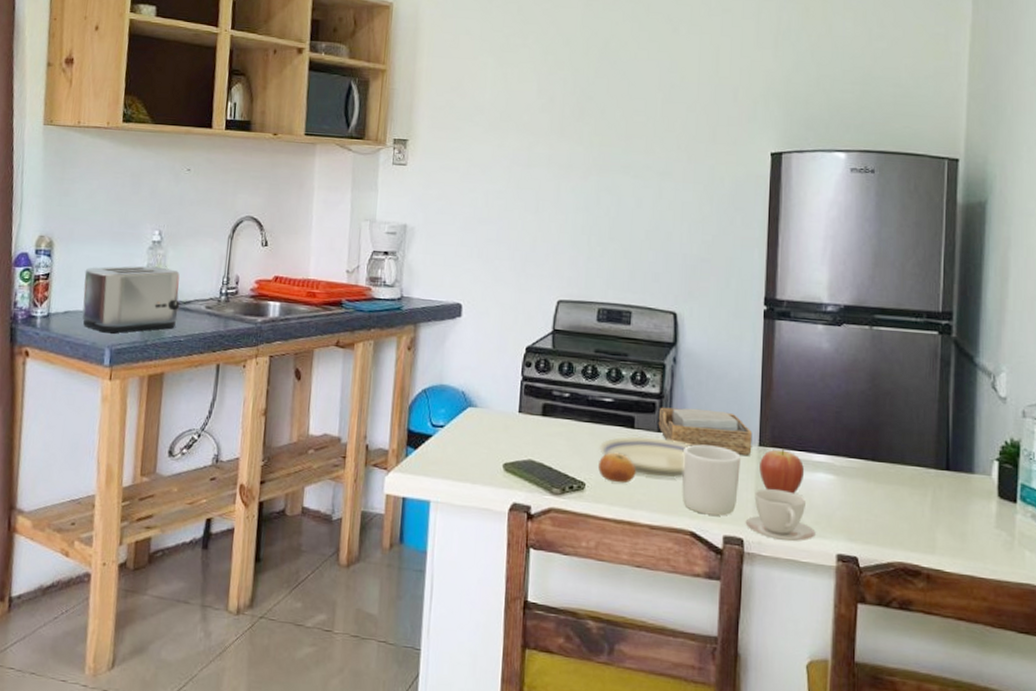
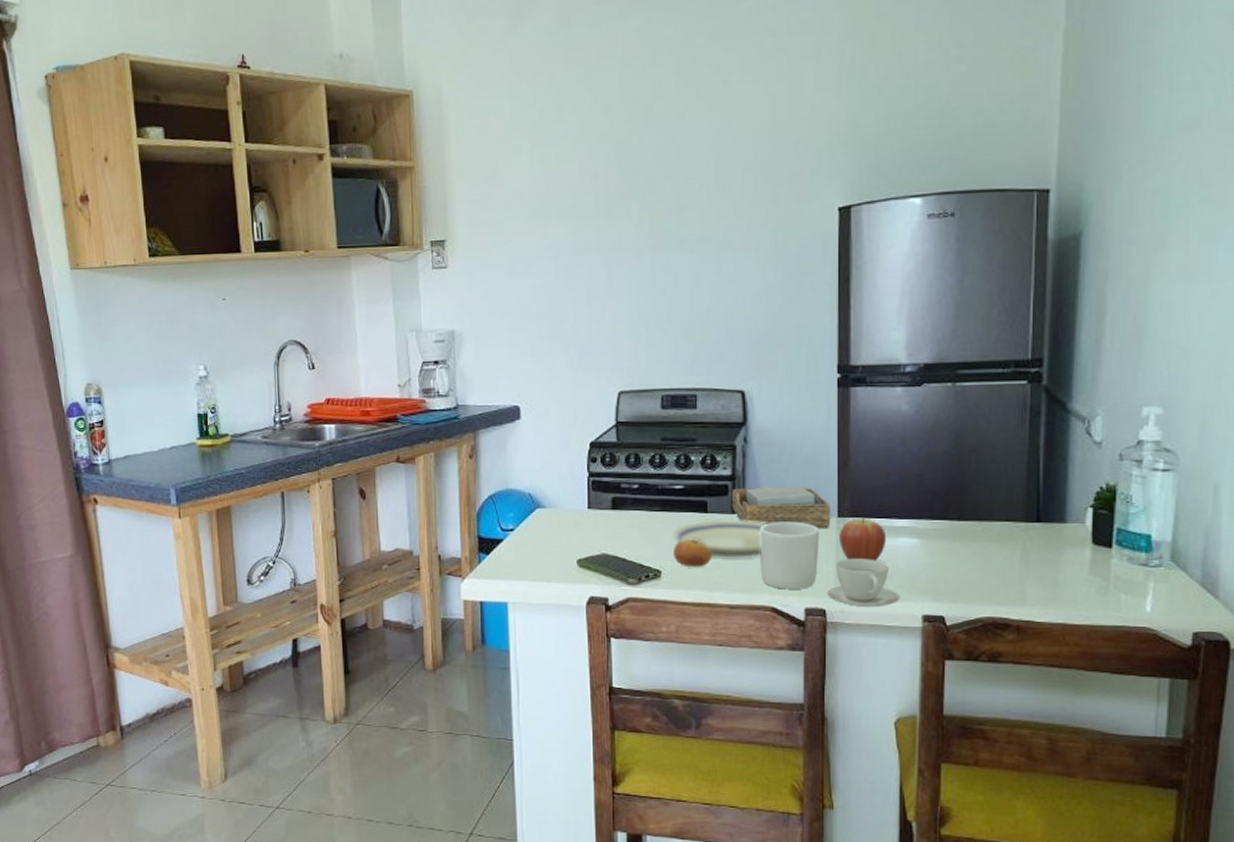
toaster: present [82,265,180,334] -> none [137,402,236,473]

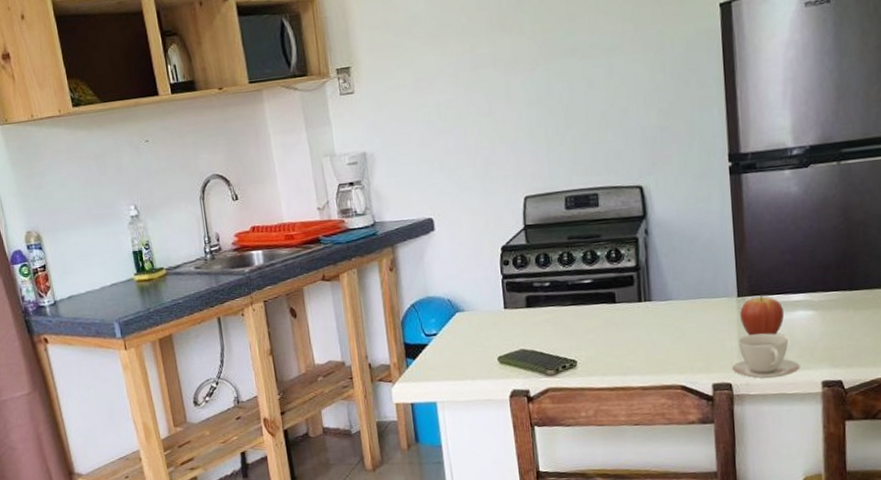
plate: present [672,520,768,558] -> none [584,307,673,343]
fruit: present [673,538,712,568] -> none [586,327,623,355]
napkin holder: present [731,486,831,528] -> none [637,271,731,309]
mug: present [760,521,819,589] -> none [665,304,722,369]

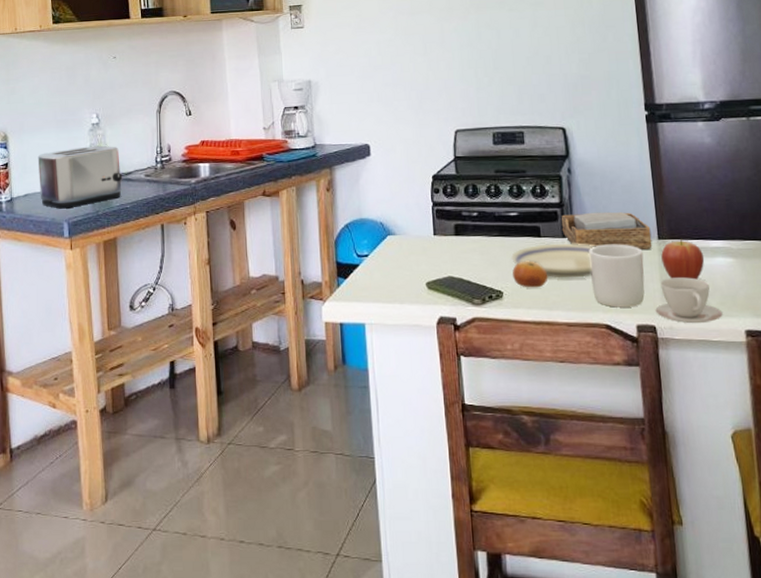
toaster: none [76,239,172,309] -> present [37,145,123,209]
plate: none [584,307,673,343] -> present [510,243,596,278]
fruit: none [586,327,623,355] -> present [512,260,548,288]
napkin holder: none [637,271,731,309] -> present [561,211,652,249]
mug: none [665,304,722,369] -> present [589,244,645,308]

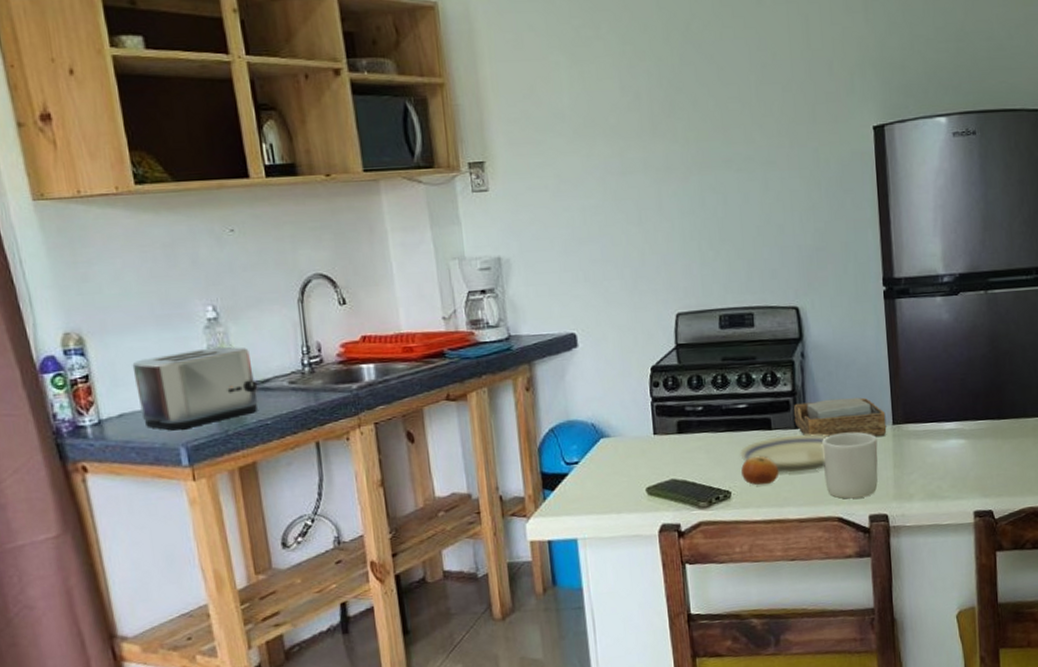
teacup: present [655,277,723,324] -> none [888,462,953,509]
fruit: present [661,239,705,280] -> none [895,423,938,465]

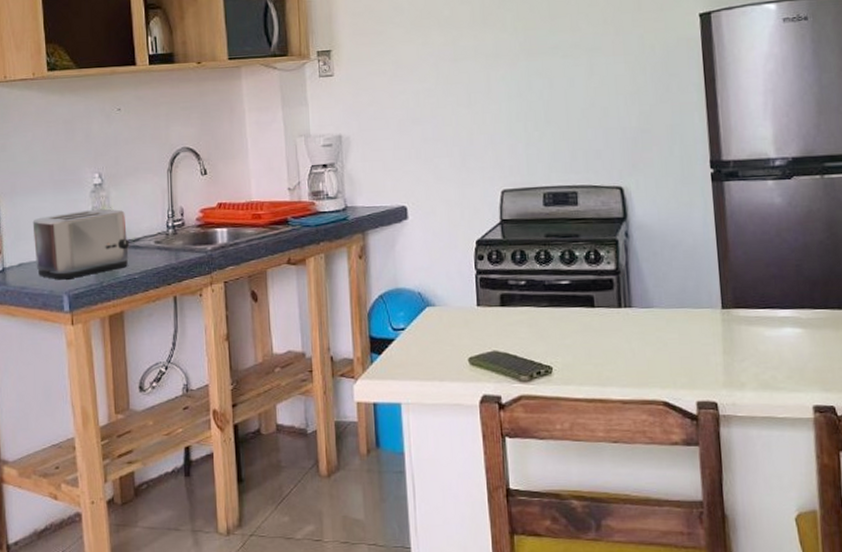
plate: present [739,434,830,472] -> none [561,313,655,352]
fruit: present [741,456,779,485] -> none [563,333,602,363]
napkin holder: present [793,397,887,437] -> none [617,279,716,320]
mug: present [822,432,878,499] -> none [646,314,707,383]

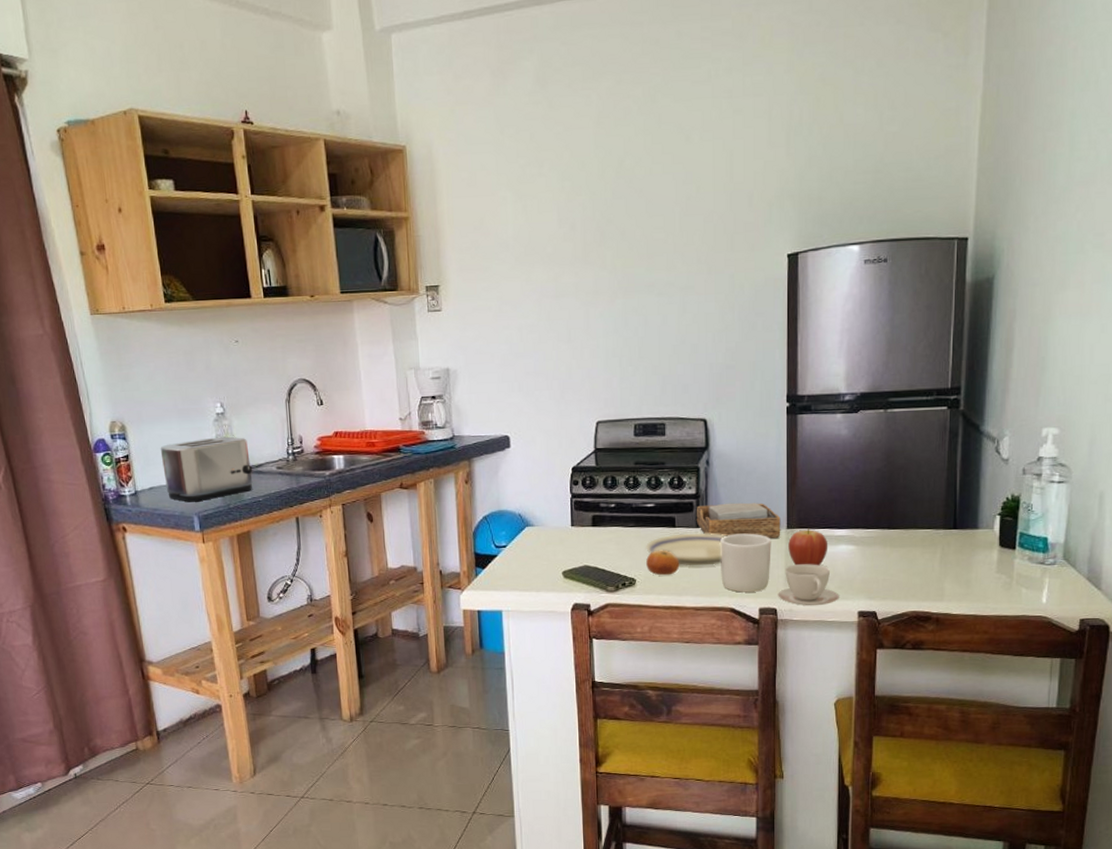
plate: none [561,313,655,352] -> present [645,533,728,566]
fruit: none [563,333,602,363] -> present [646,550,680,576]
napkin holder: none [617,279,716,320] -> present [696,502,781,538]
mug: none [646,314,707,383] -> present [720,533,771,593]
teacup: none [717,349,790,400] -> present [778,564,839,606]
fruit: none [725,308,772,352] -> present [788,528,828,566]

